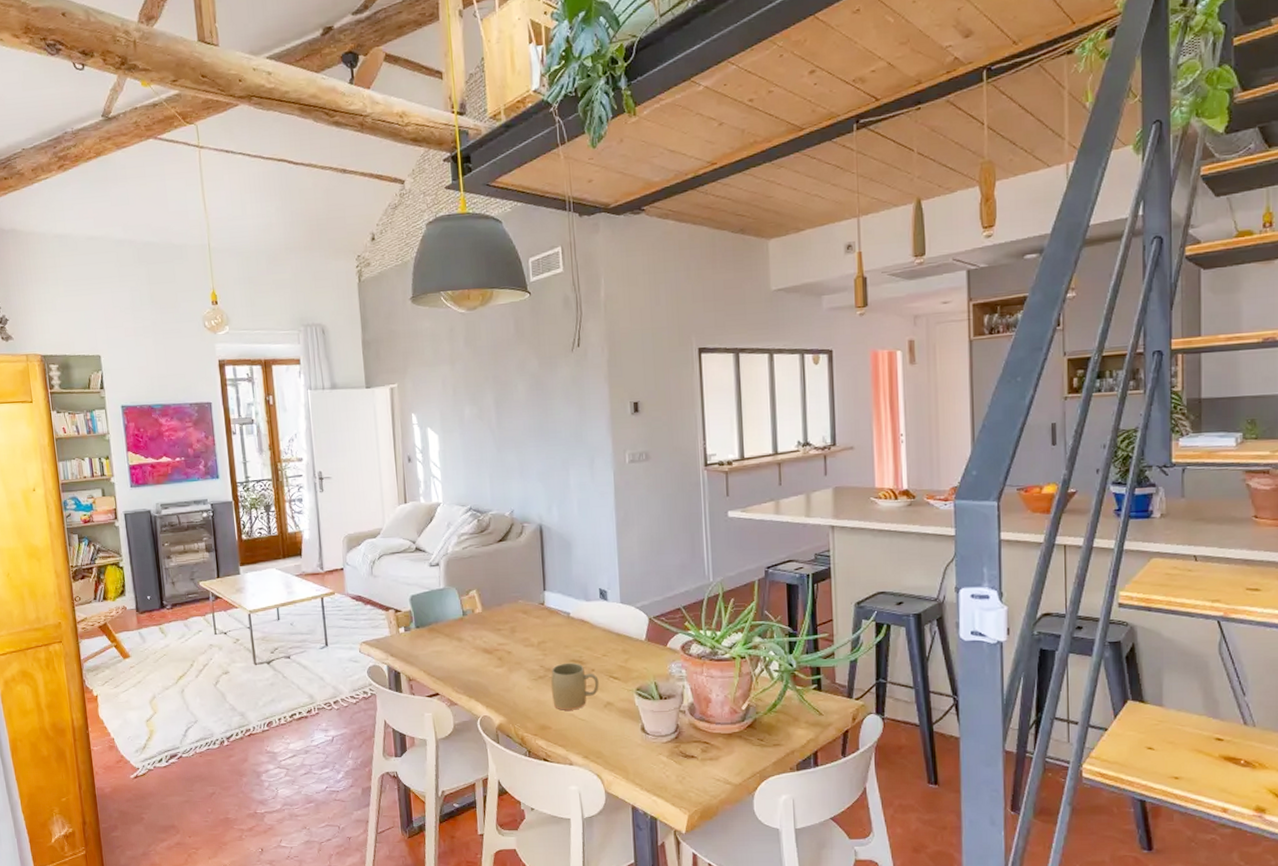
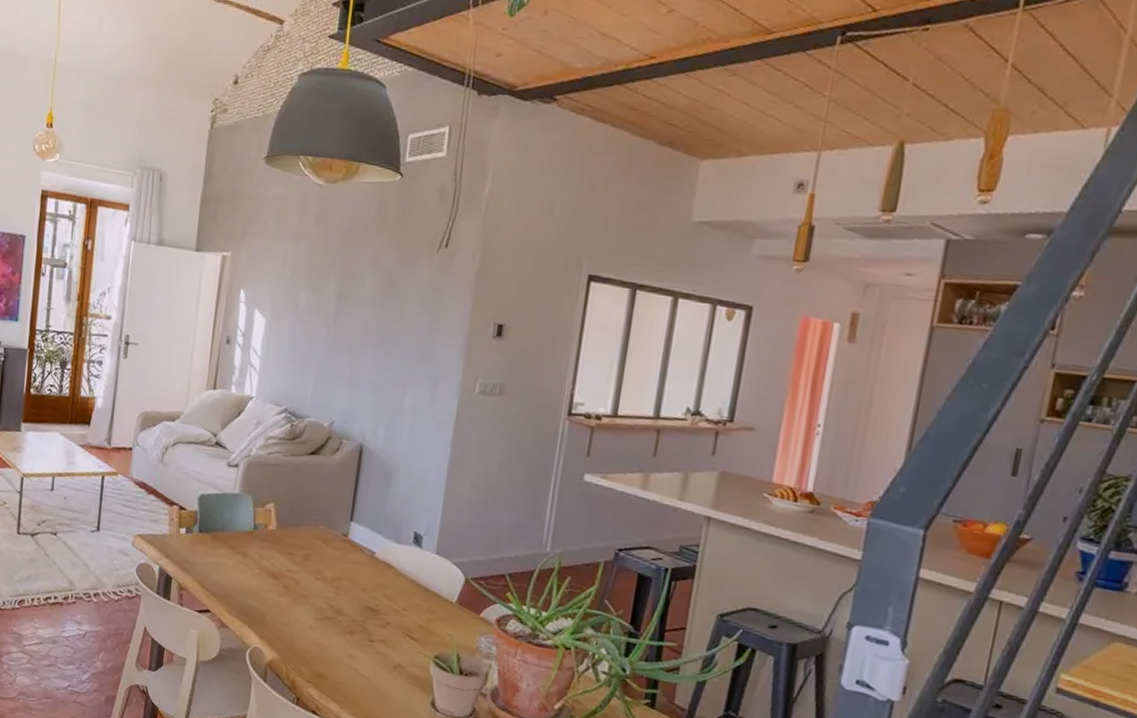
mug: present [550,662,599,710] -> none [335,608,393,664]

